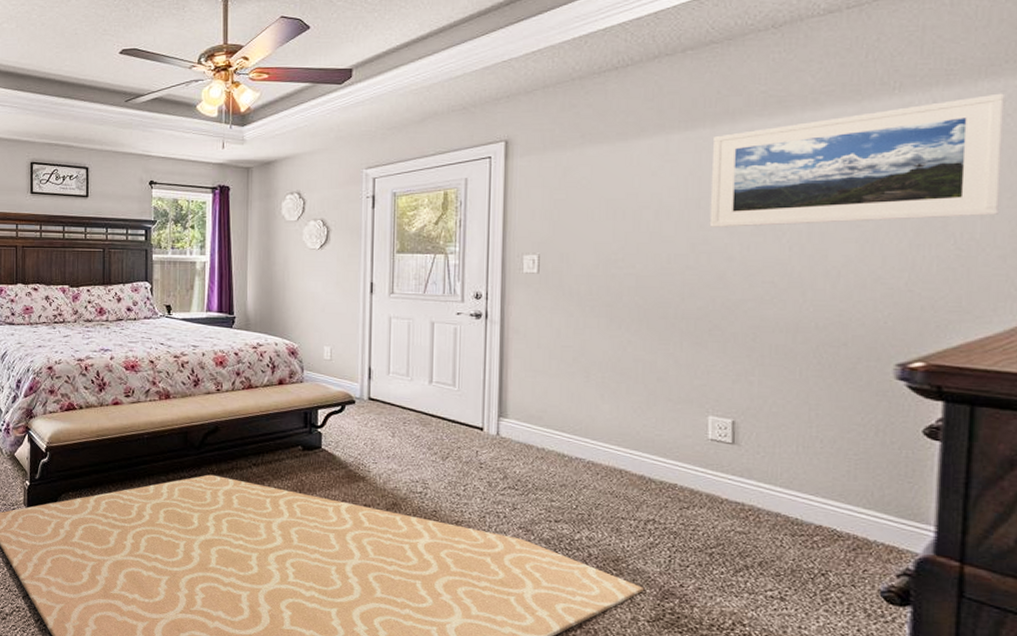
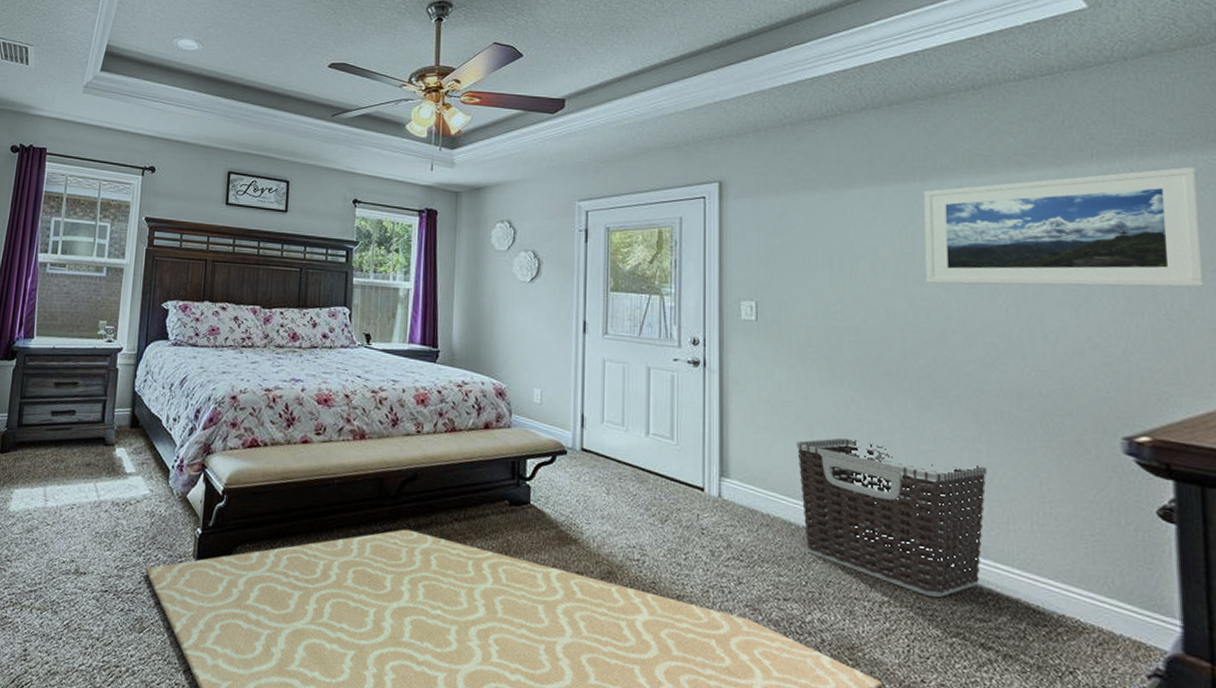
clothes hamper: none [573,377,757,515] -> present [797,438,987,598]

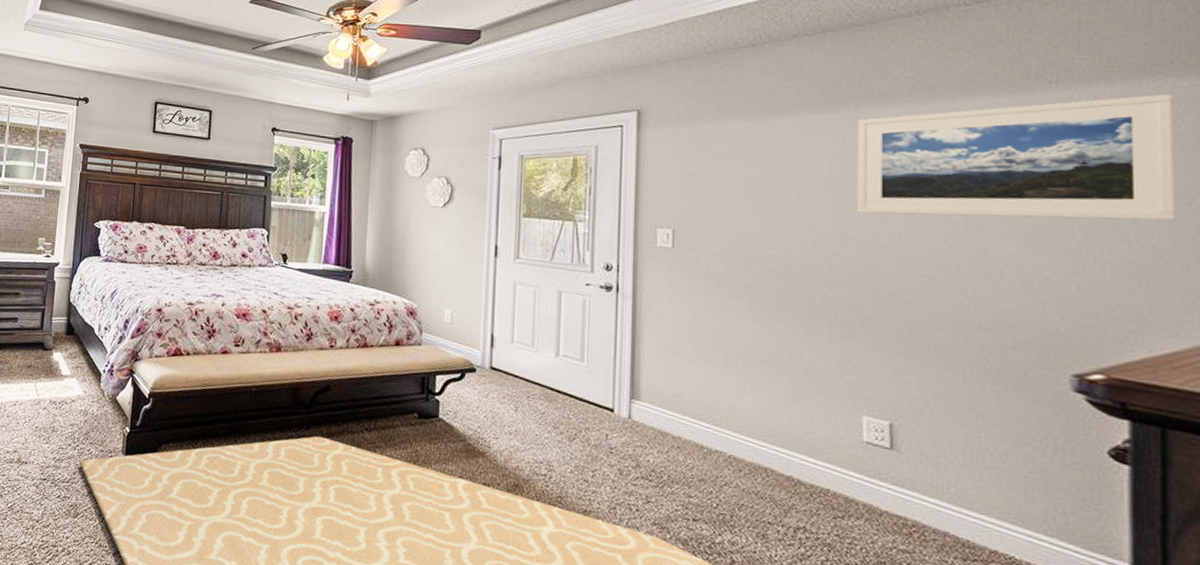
clothes hamper: present [797,438,987,598] -> none [711,365,916,527]

